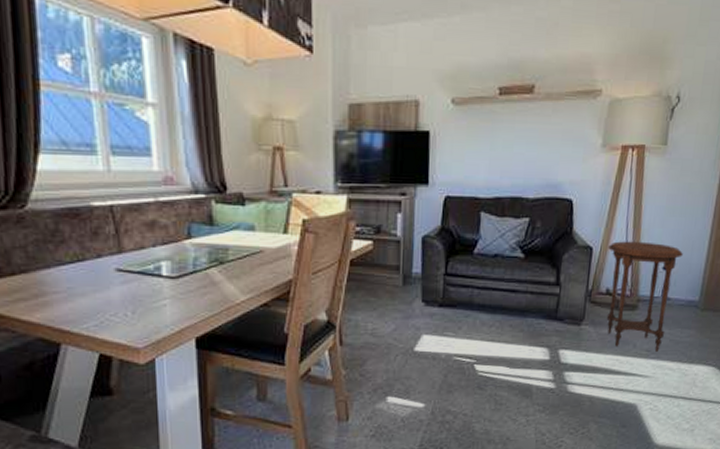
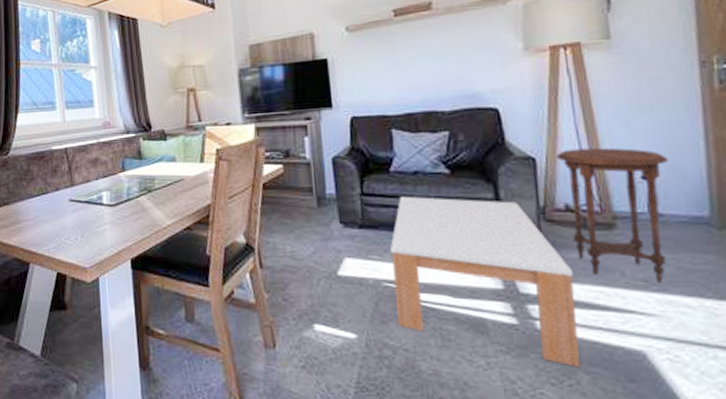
coffee table: none [462,277,601,419] -> present [390,196,580,367]

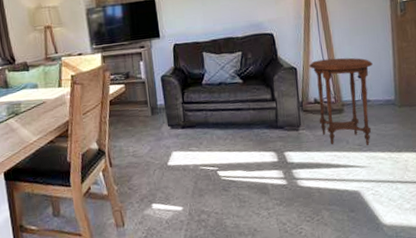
coffee table: present [390,196,580,367] -> none [204,99,324,208]

